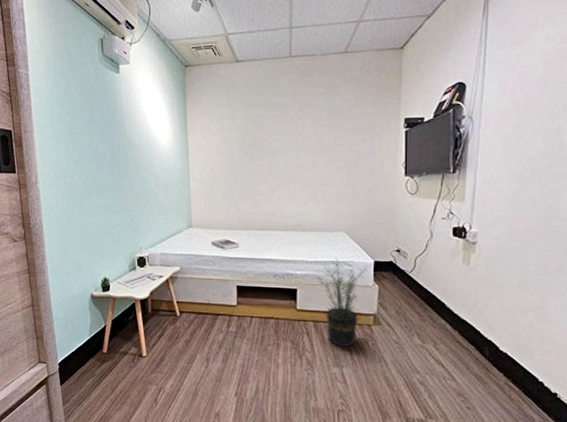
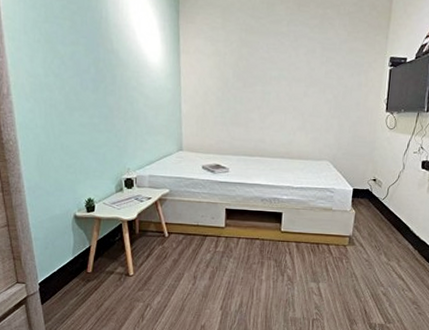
potted plant: present [316,258,371,348] -> none [300,185,350,265]

